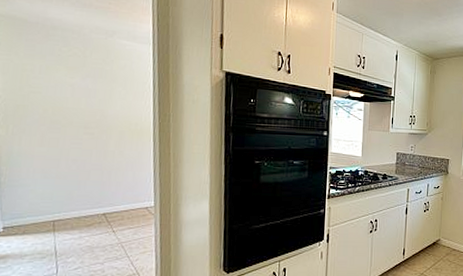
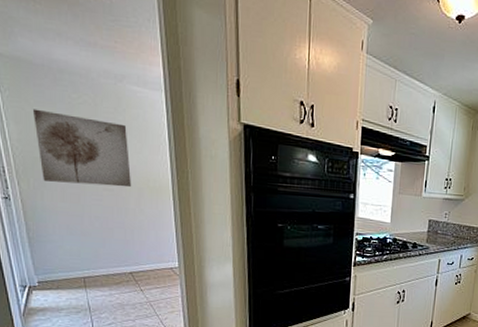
wall art: none [21,61,114,131] -> present [33,109,132,188]

